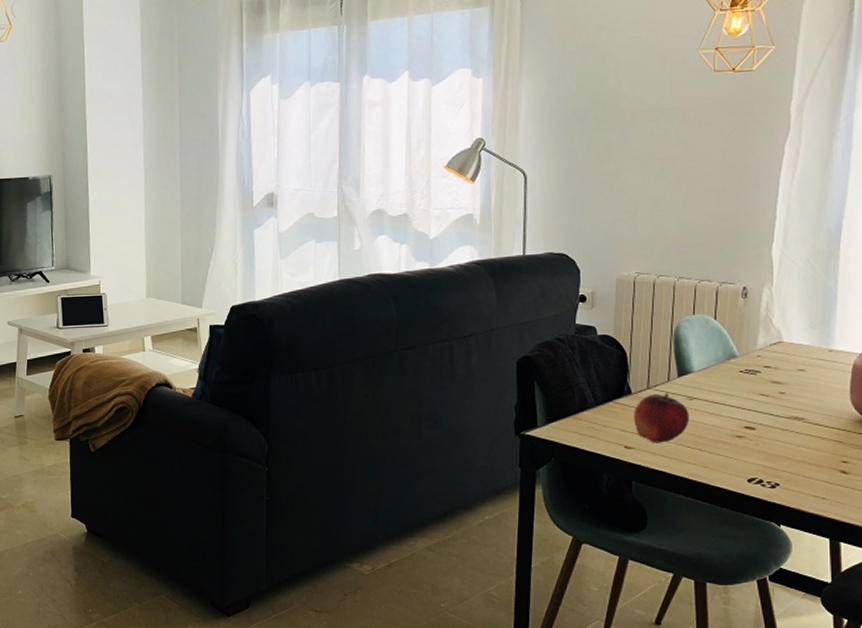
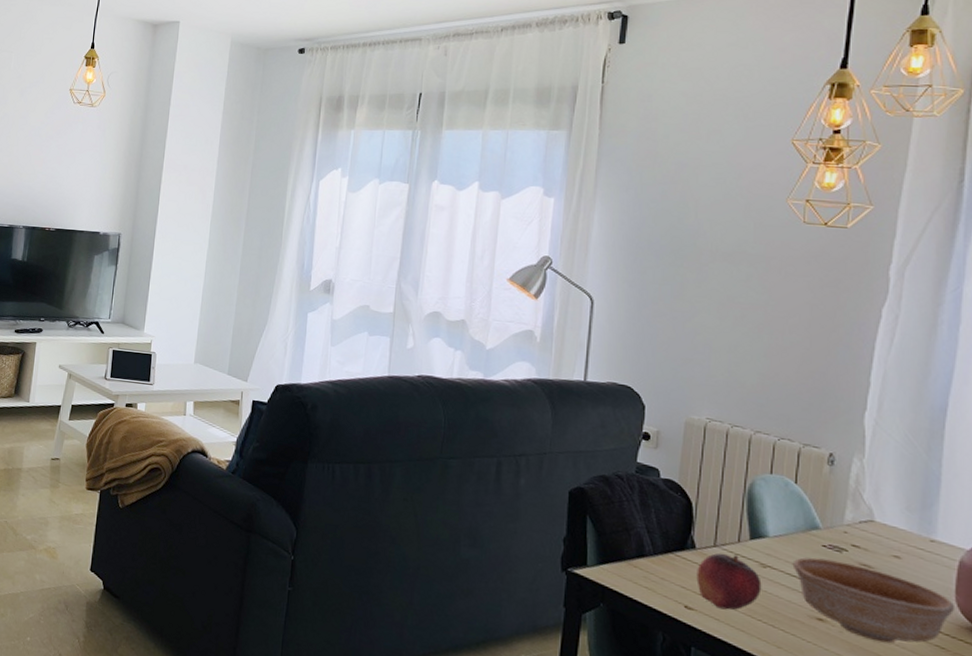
bowl: none [715,382,850,447] -> present [792,557,955,644]

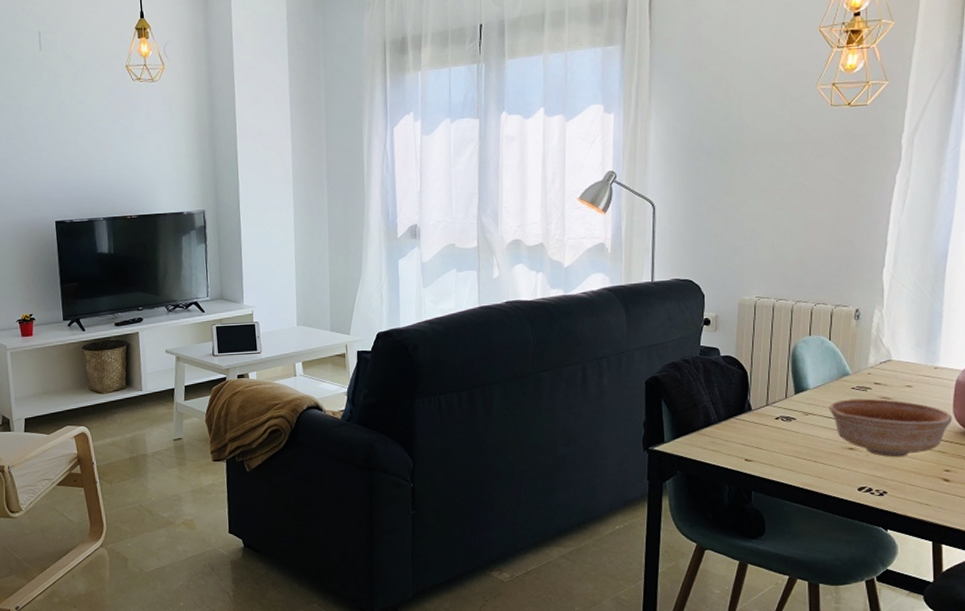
fruit: present [696,553,762,610] -> none [753,409,805,456]

